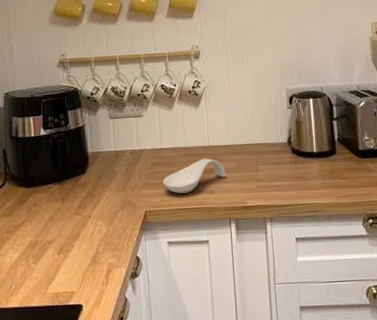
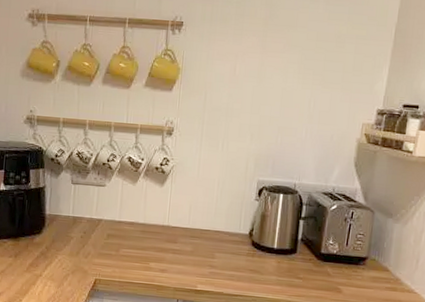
spoon rest: present [162,158,226,194] -> none [116,237,181,269]

